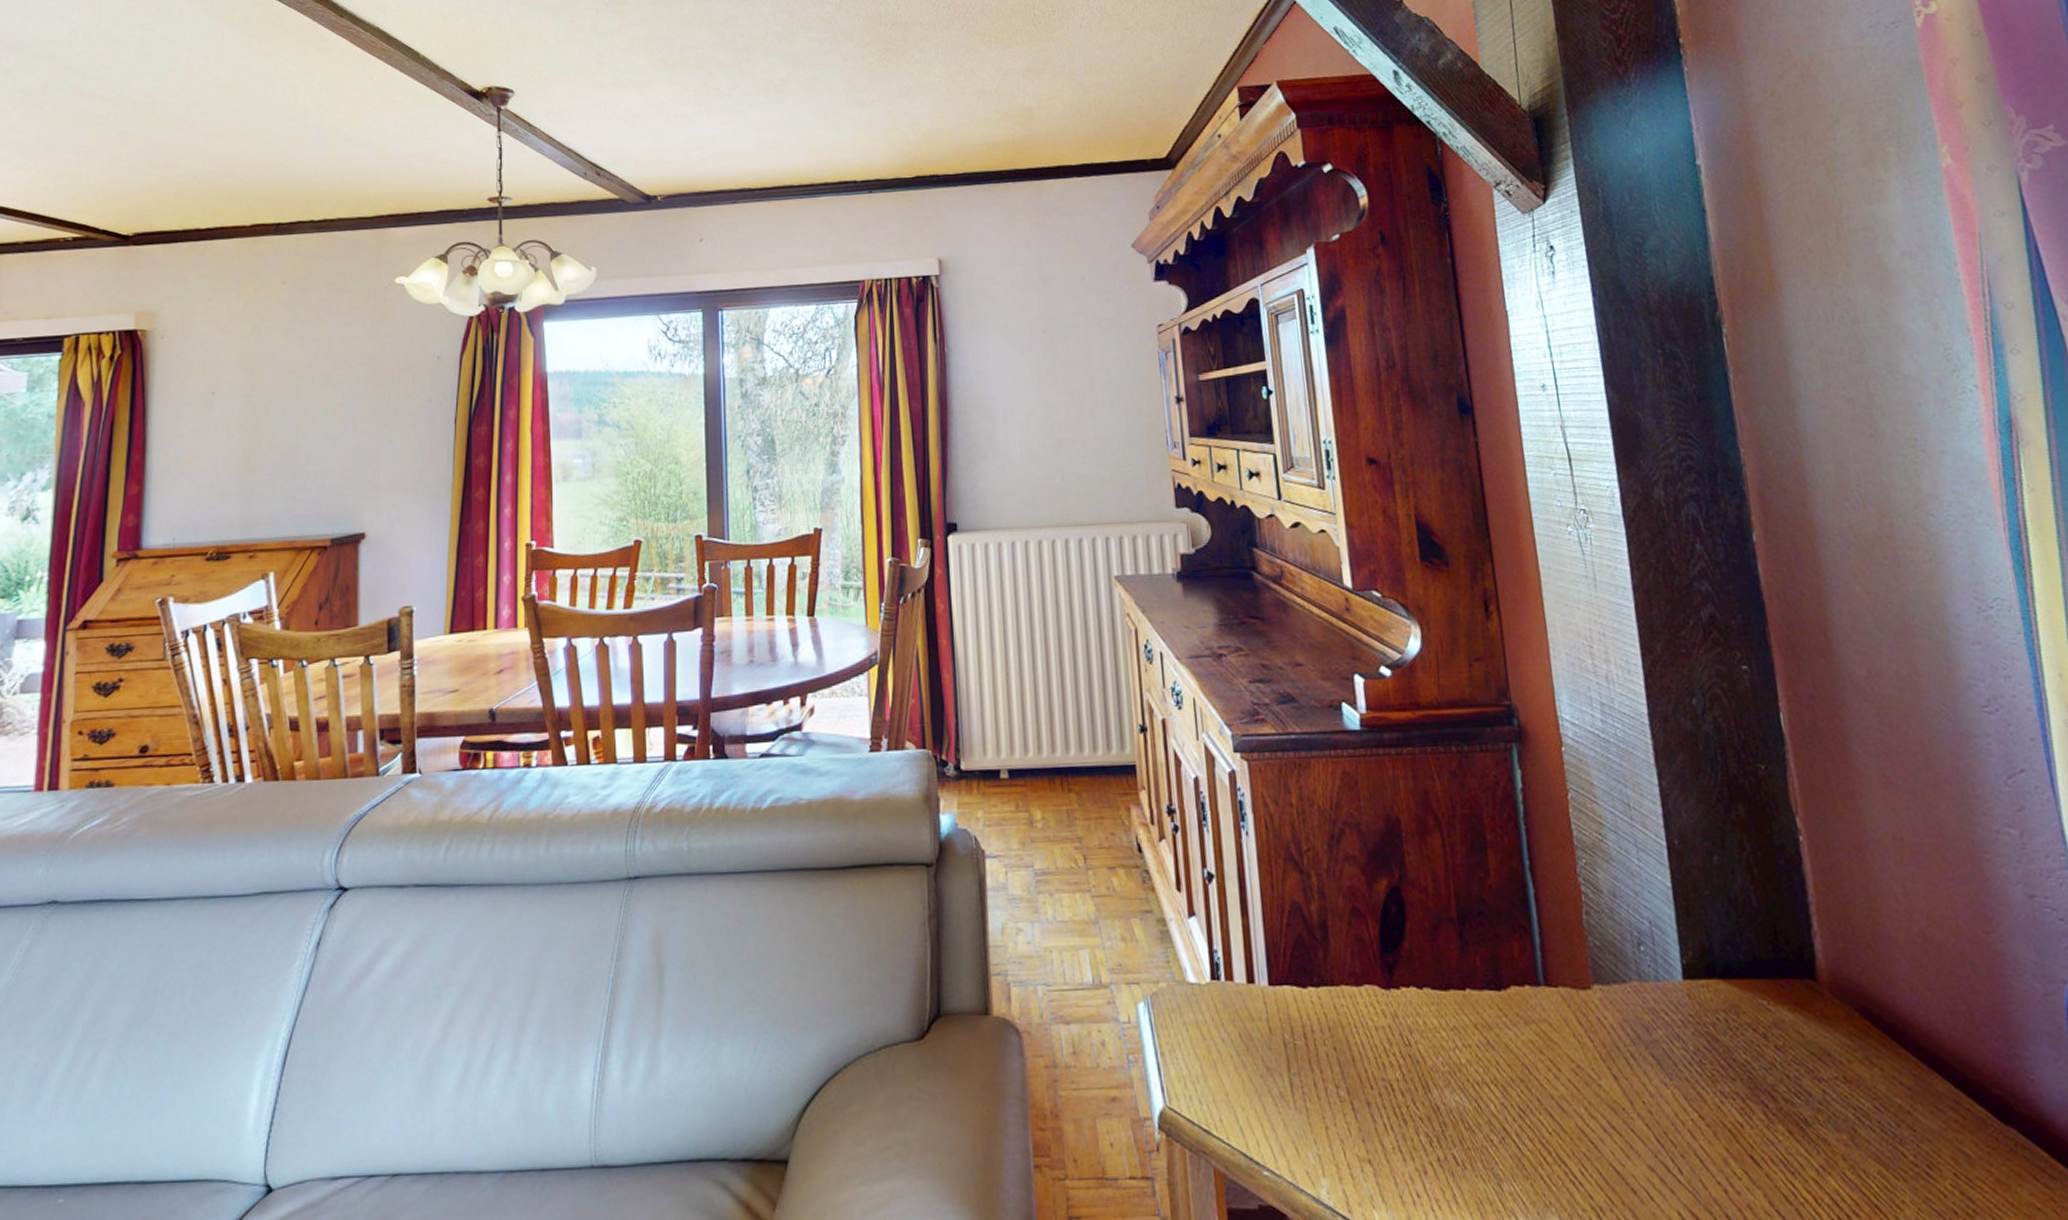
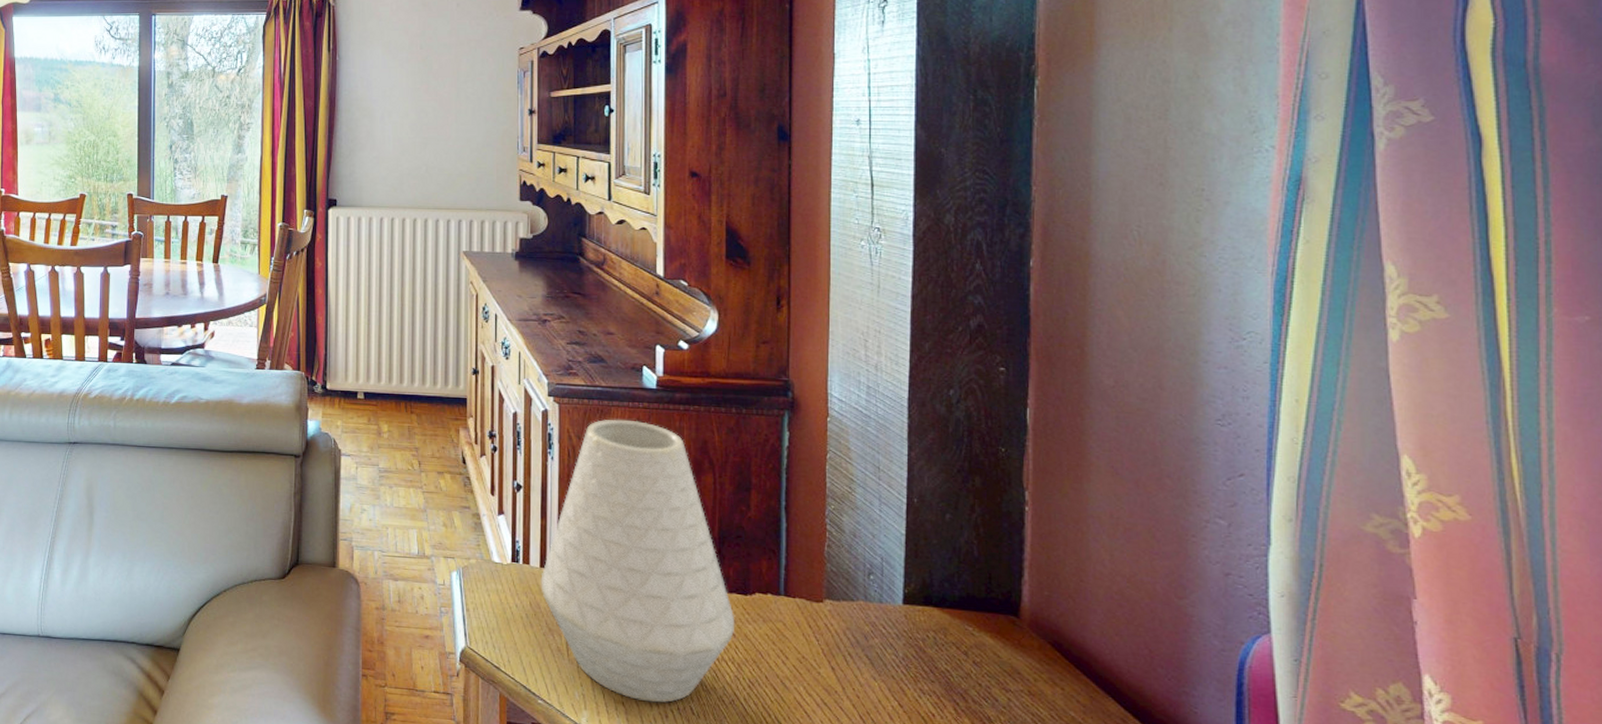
vase: none [1249,773,1493,1155] -> present [541,419,735,703]

